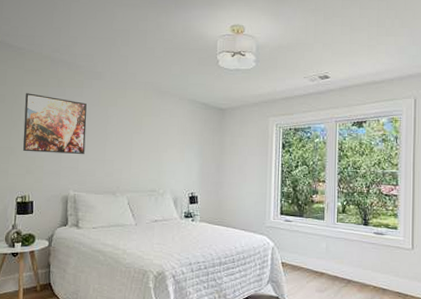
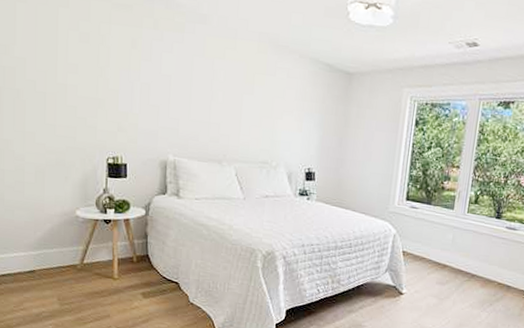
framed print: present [23,93,87,154] -> none [112,33,189,114]

